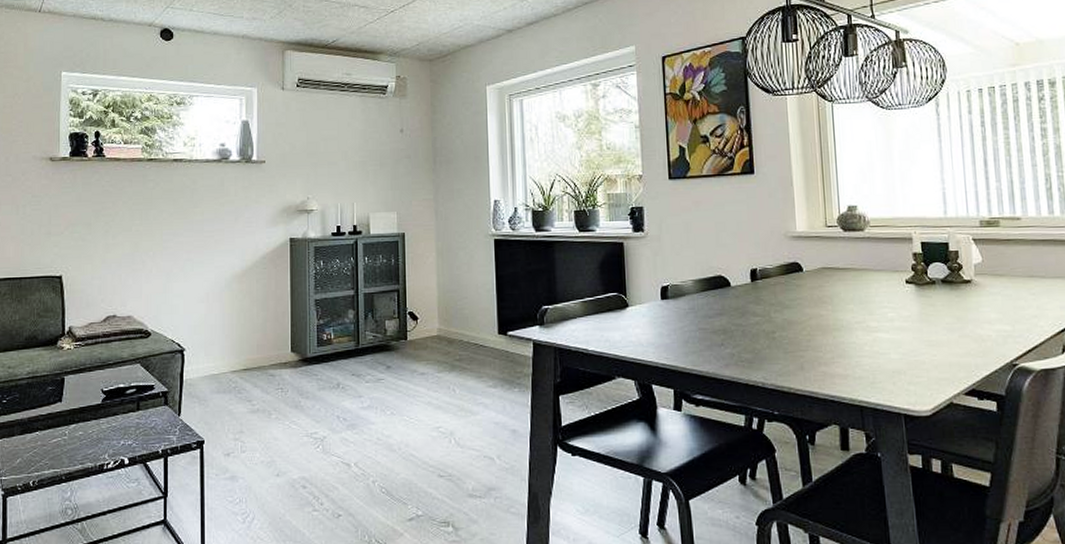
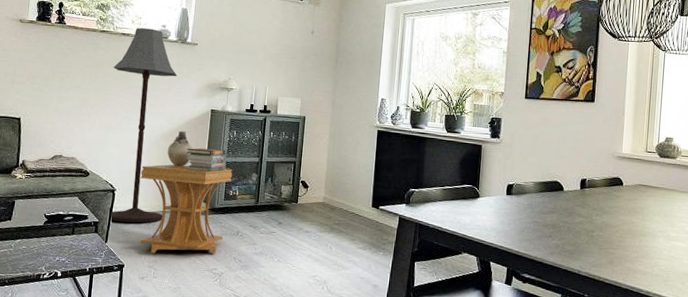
floor lamp: none [167,149,245,388] -> present [110,28,178,223]
side table: none [213,307,325,422] -> present [140,164,233,254]
vase: none [242,268,272,312] -> present [167,131,192,167]
book stack: none [265,285,315,316] -> present [186,148,227,172]

